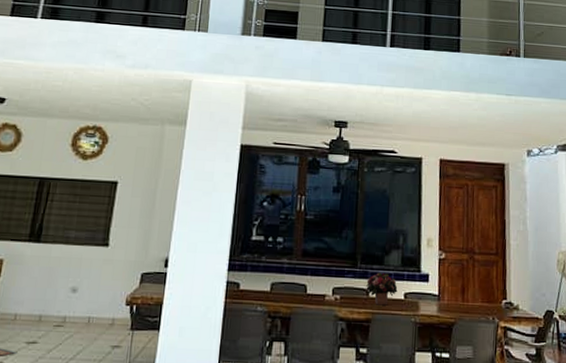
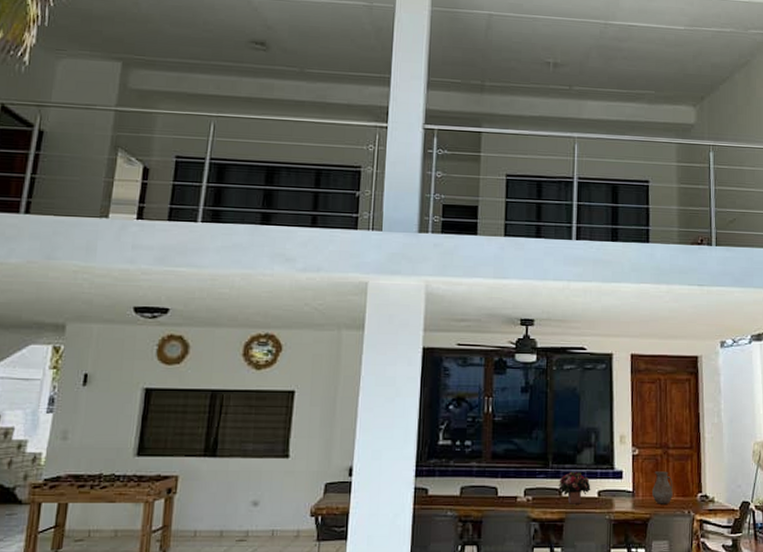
pitcher: none [457,276,478,310] -> present [652,471,673,504]

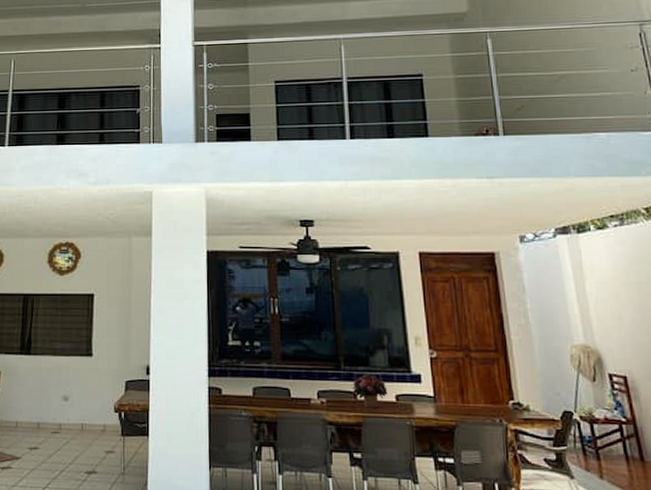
pitcher: present [652,471,673,504] -> none [456,375,480,411]

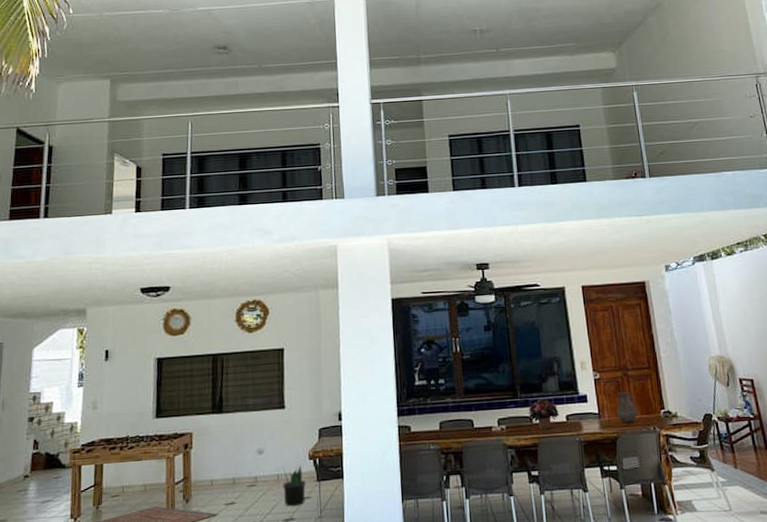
planter: none [87,417,110,458] -> present [283,465,306,506]
pitcher: none [456,375,480,411] -> present [616,392,637,423]

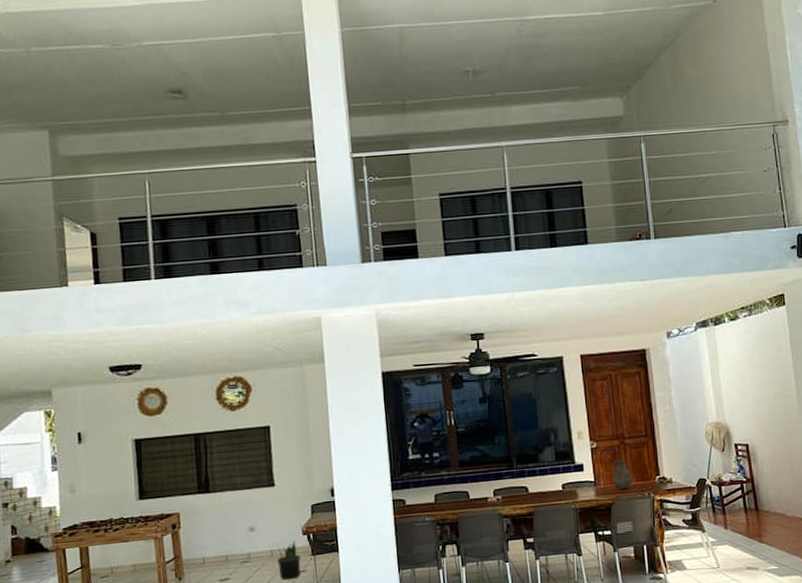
bouquet: present [528,399,559,430] -> none [524,469,555,499]

